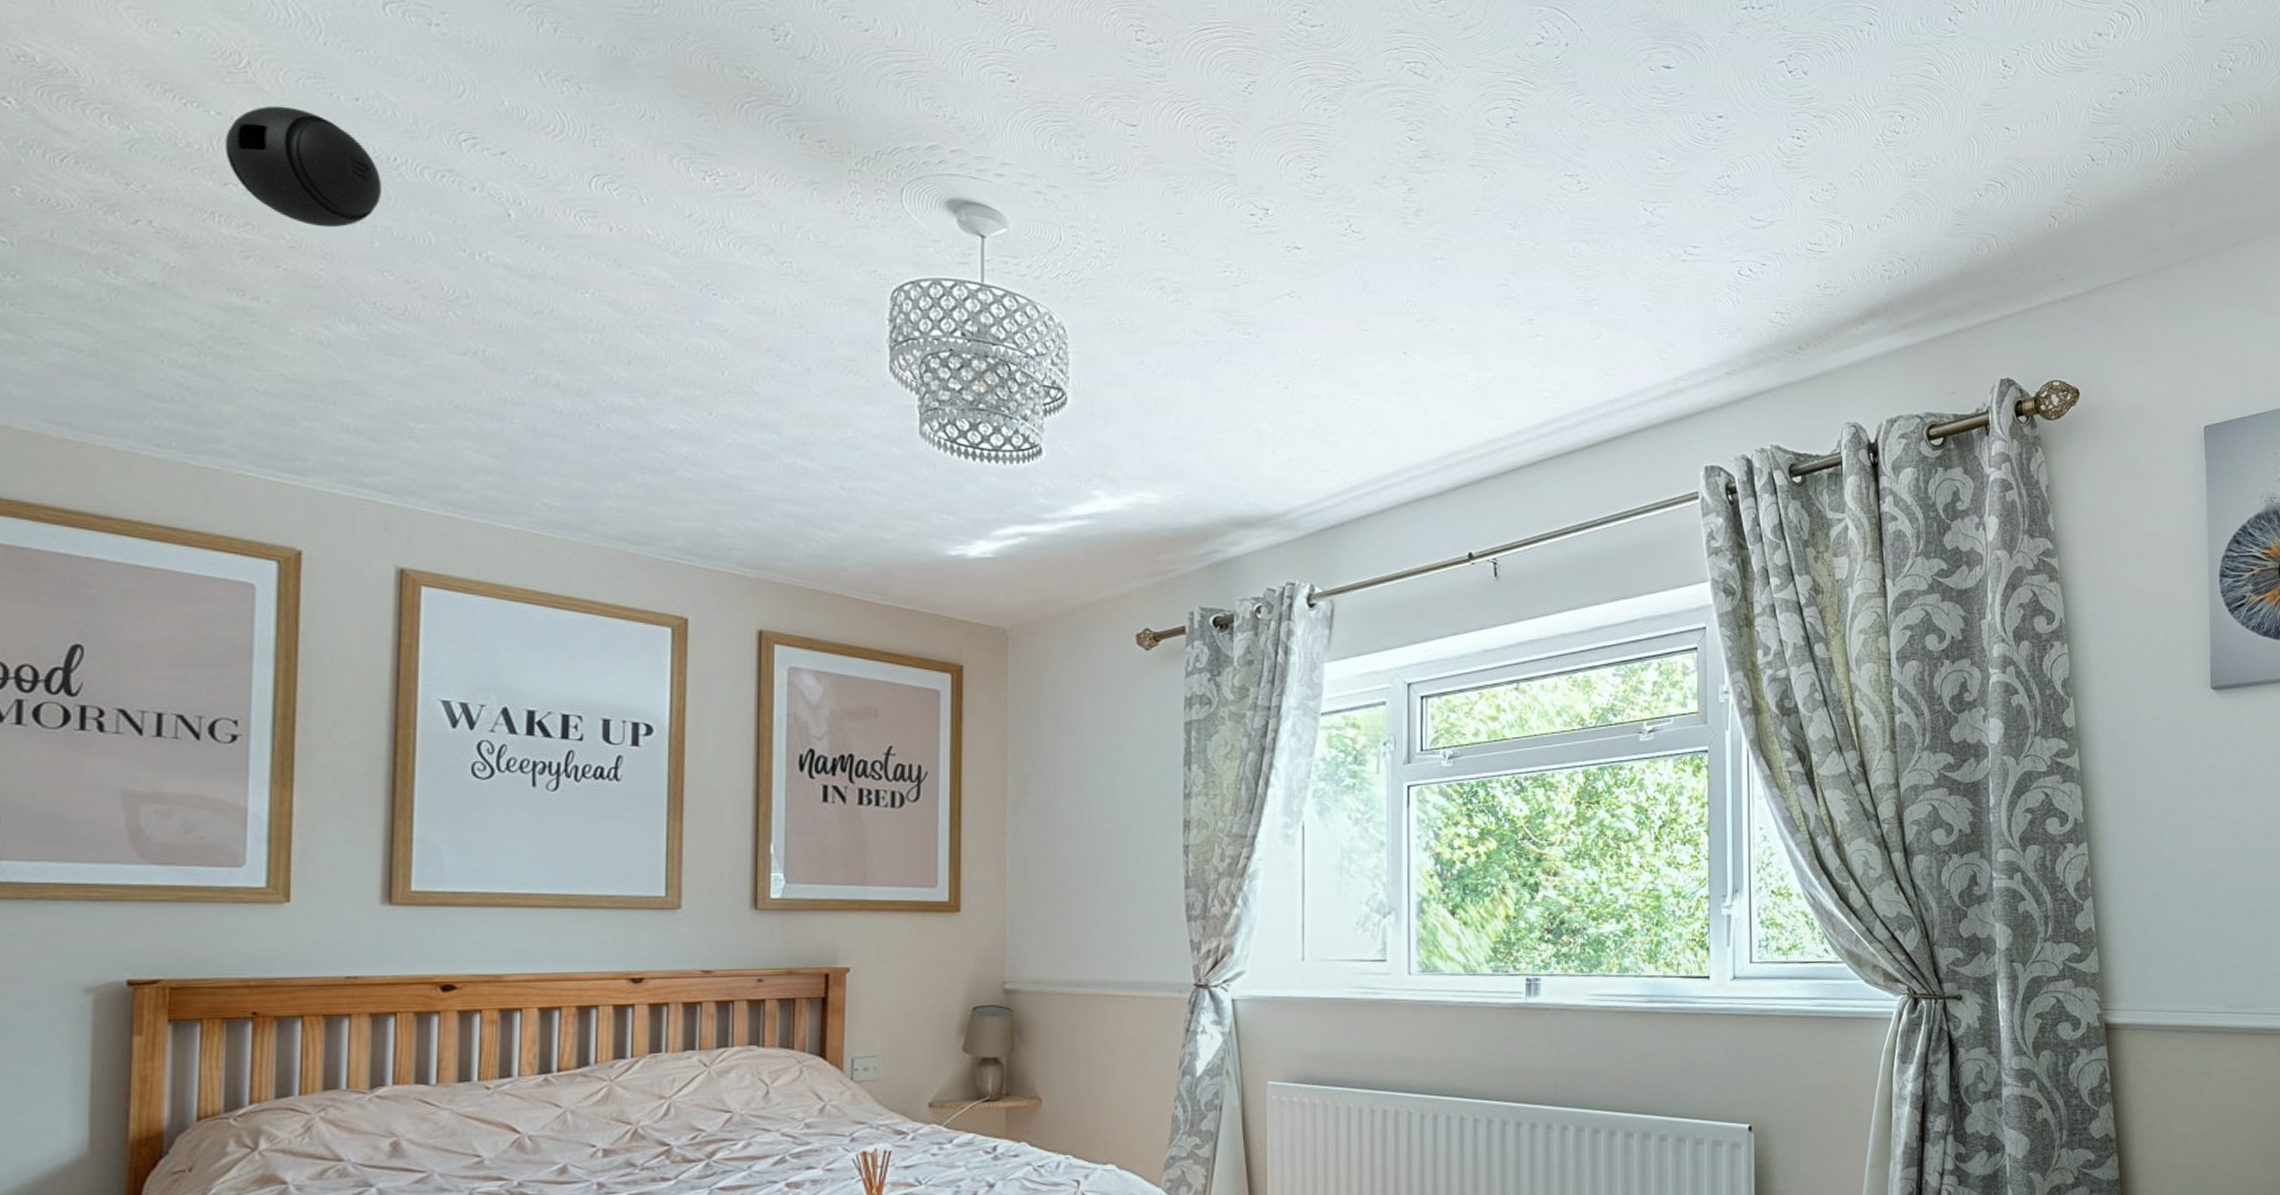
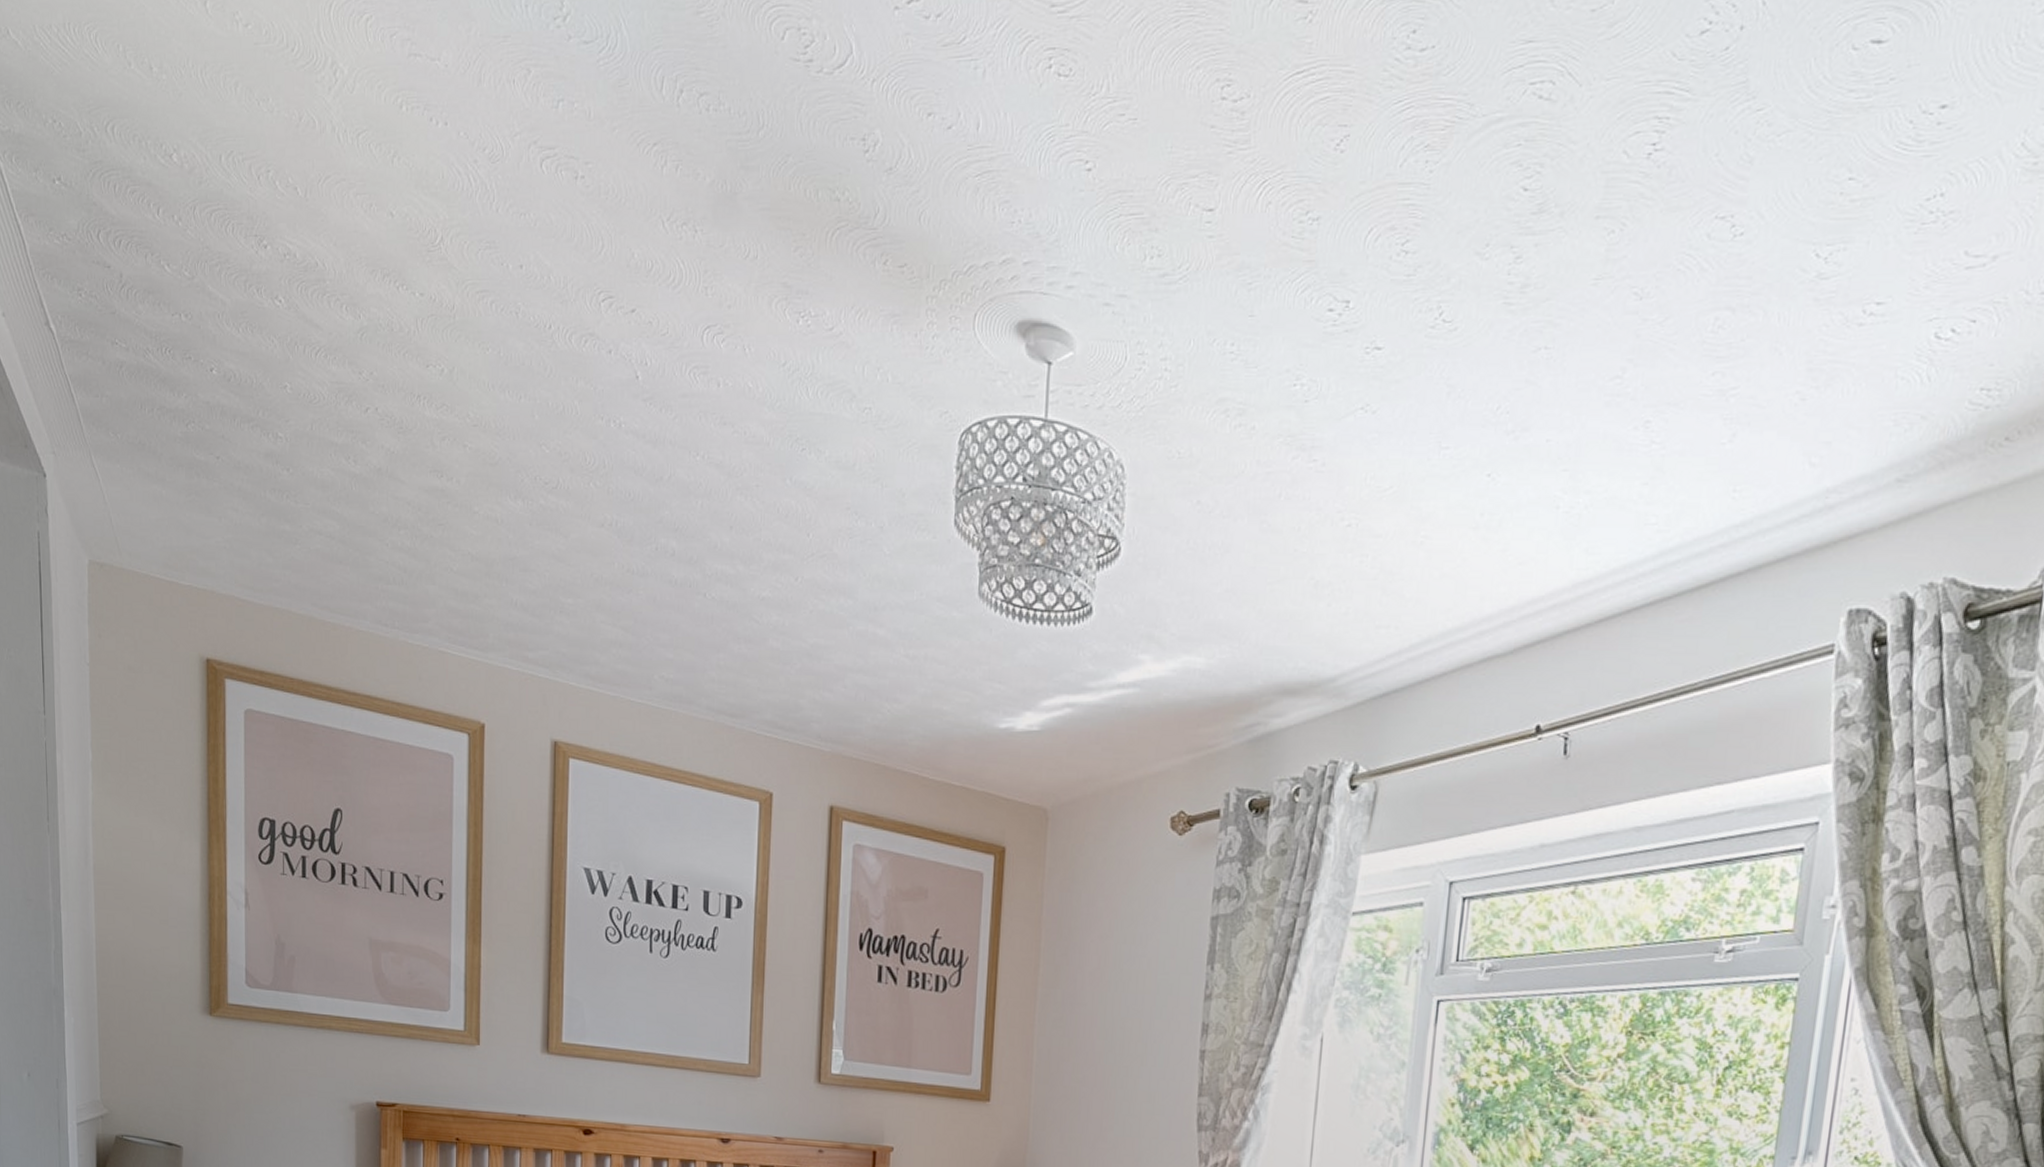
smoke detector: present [225,105,381,228] -> none [426,281,540,403]

